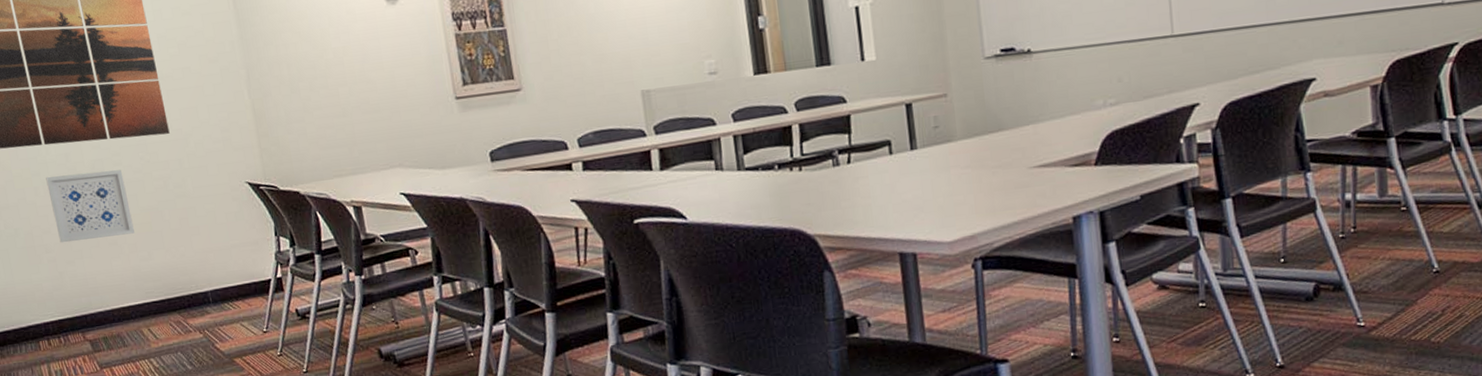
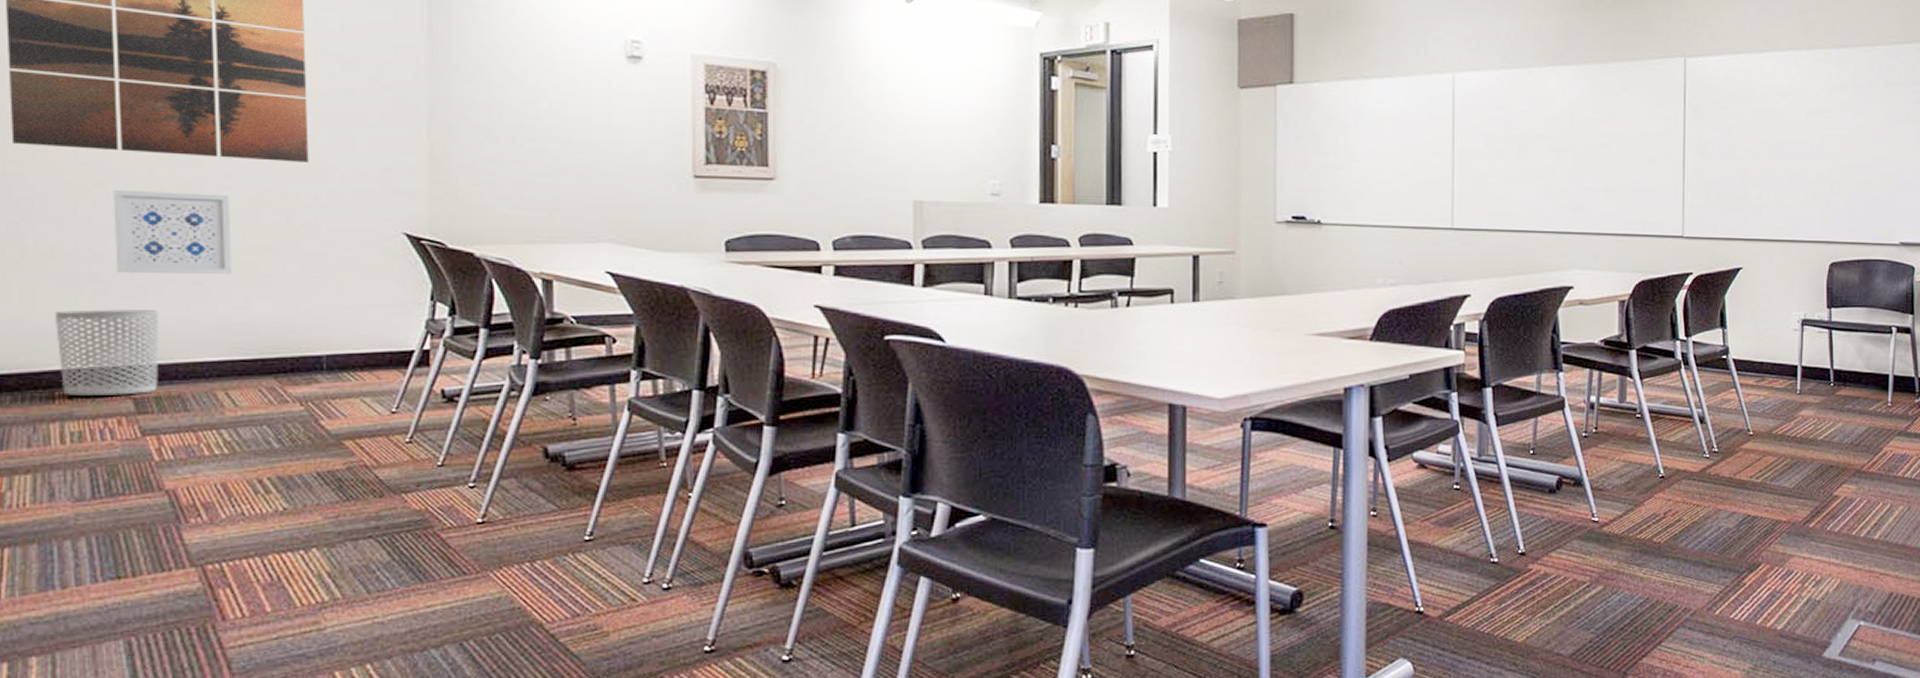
waste bin: none [28,269,103,343] -> present [55,309,158,395]

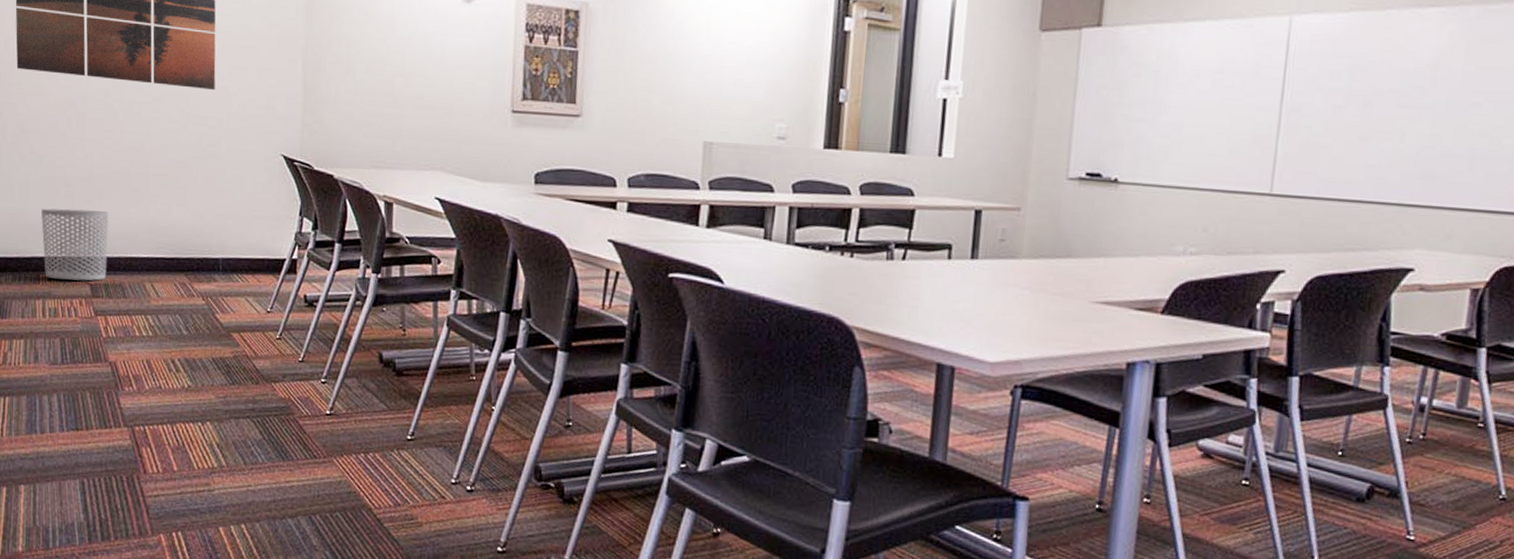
wall art: present [113,189,232,274] -> none [81,109,159,184]

